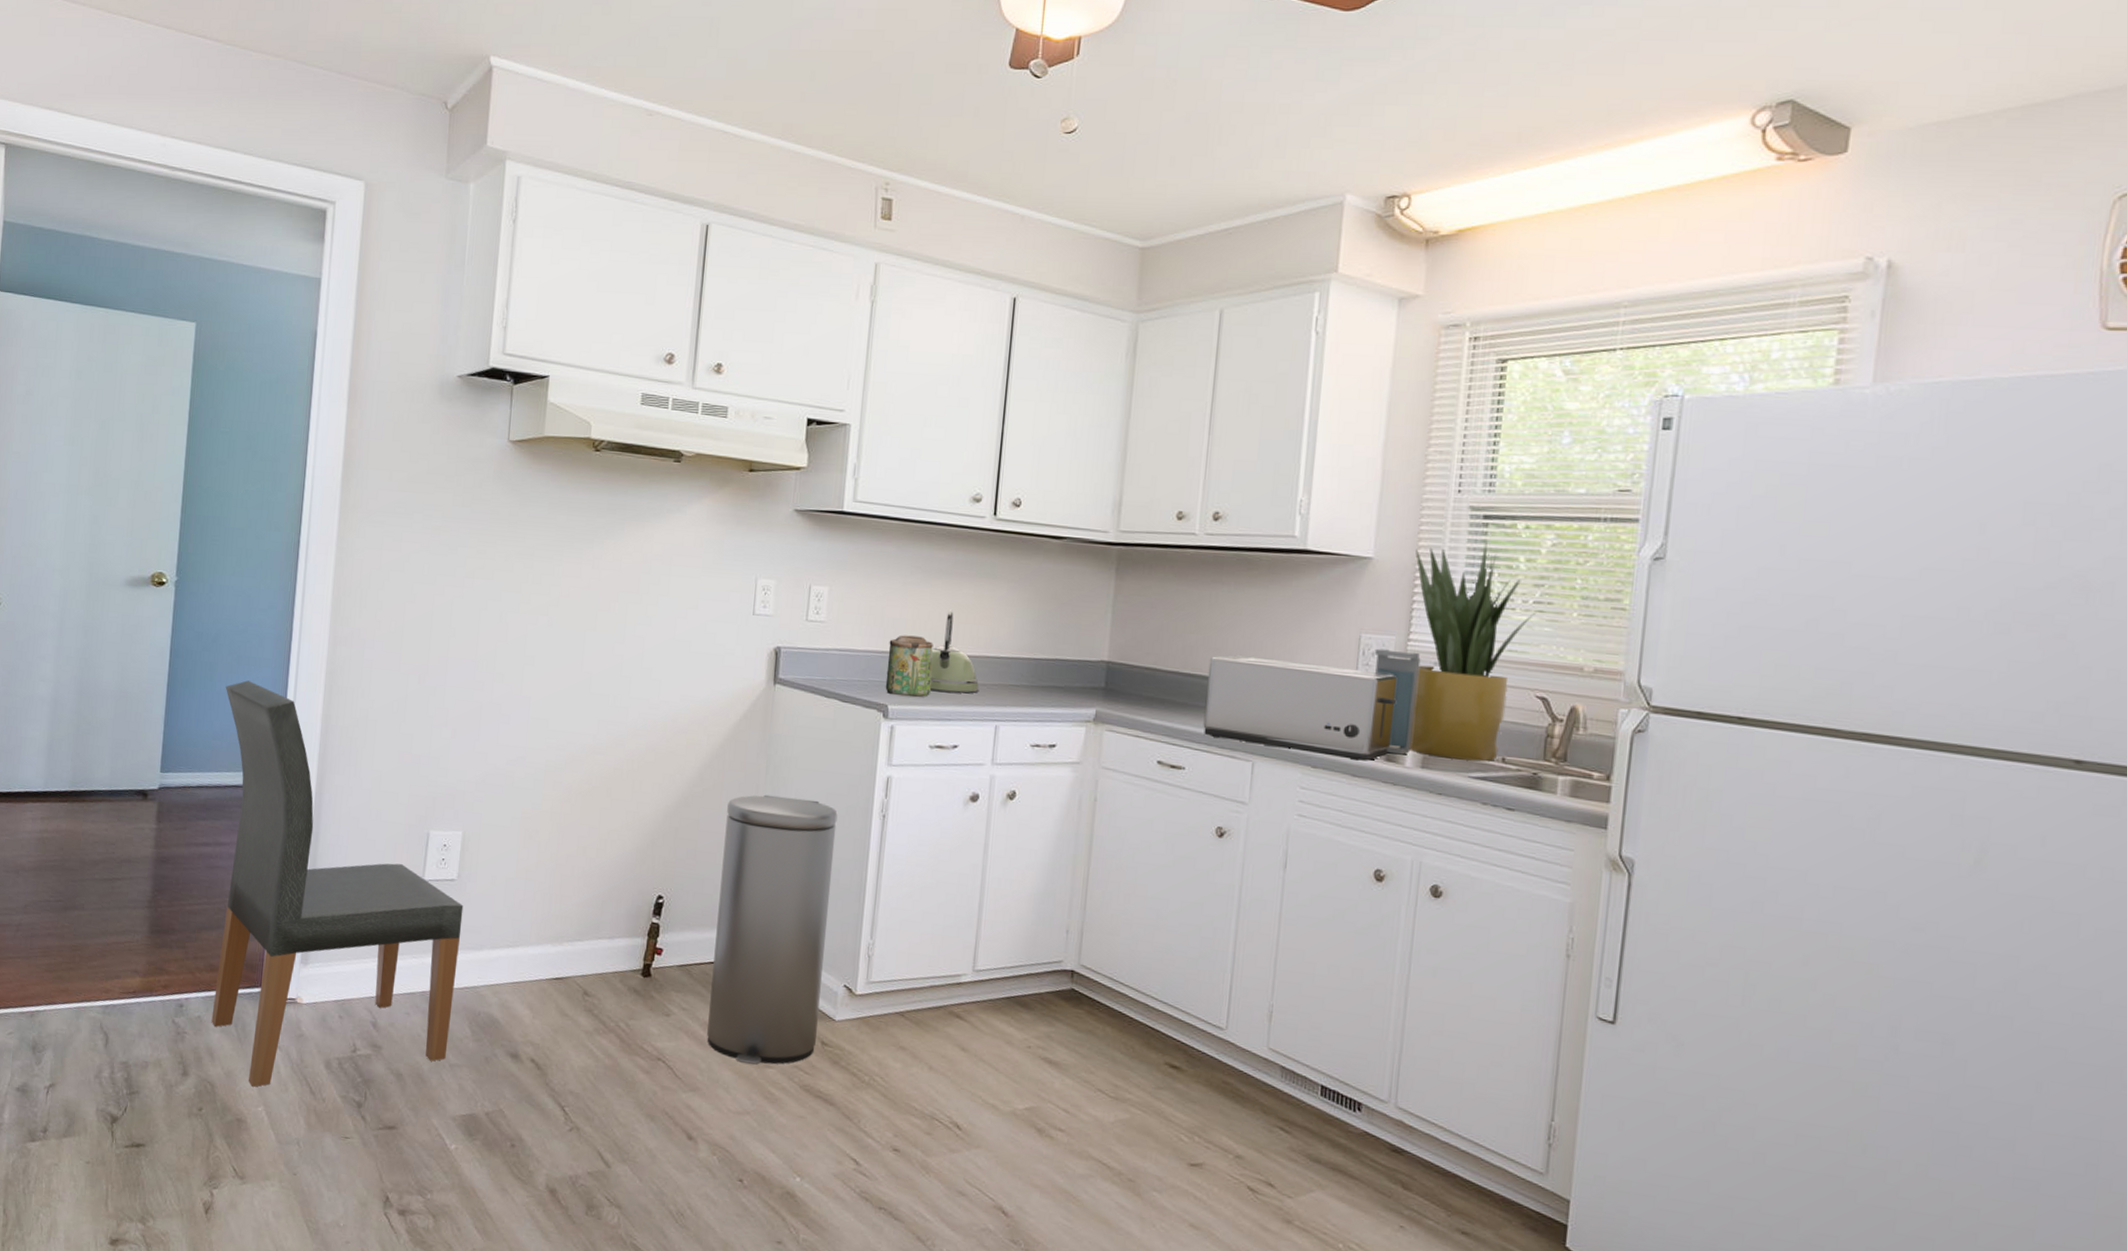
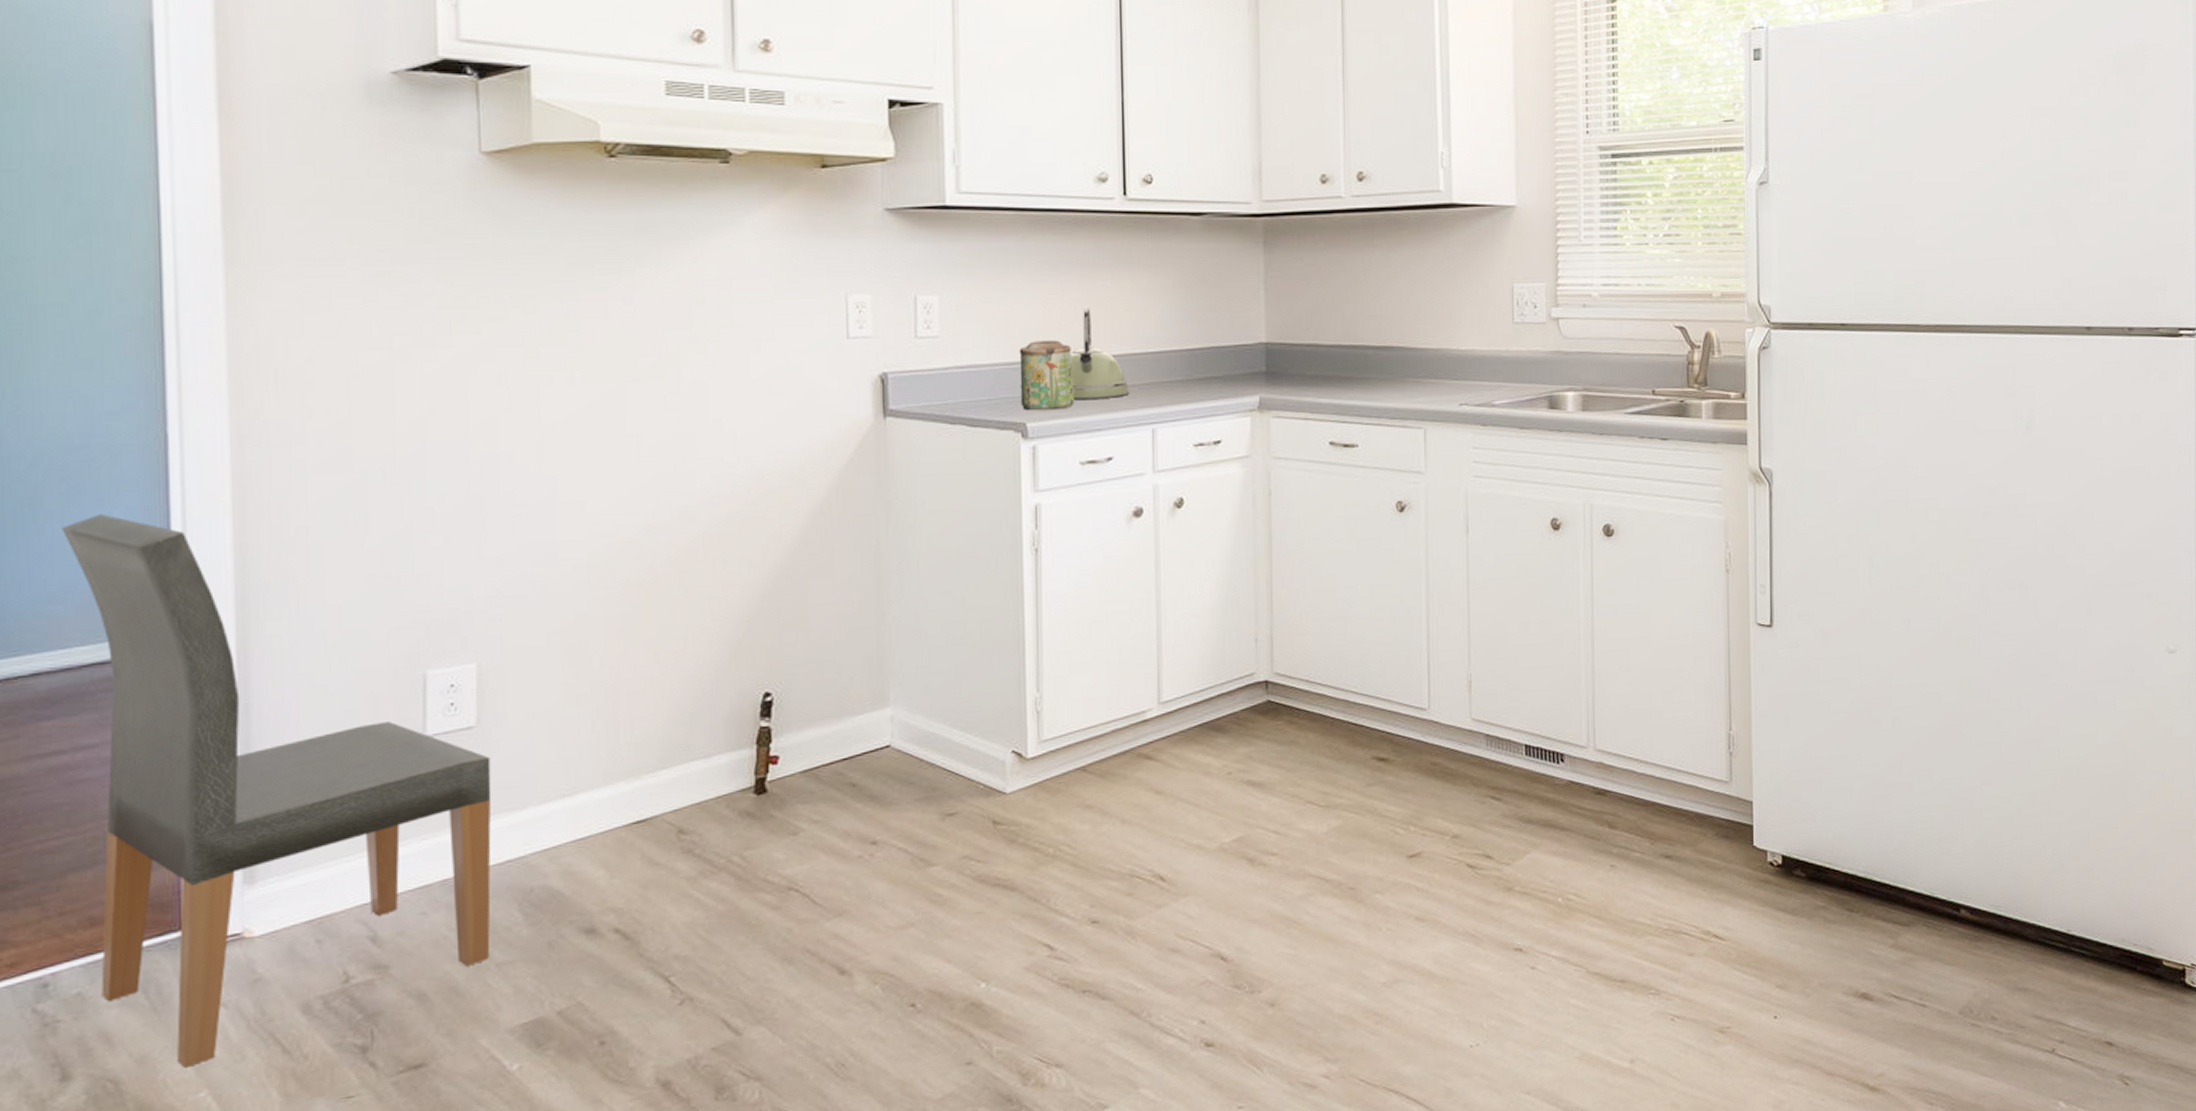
pedal bin: present [707,794,838,1065] -> none [842,545,986,869]
toaster: present [1203,655,1398,762] -> none [1370,319,1552,414]
soap dispenser: present [1374,648,1421,755] -> none [1527,296,1571,401]
planter: present [1409,543,1537,762] -> none [1555,181,1667,398]

